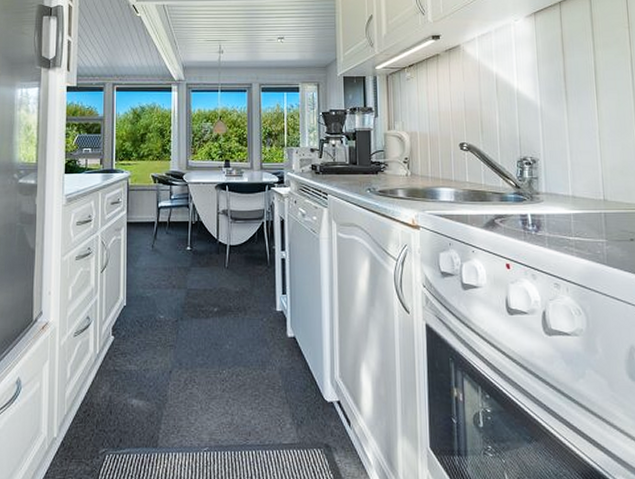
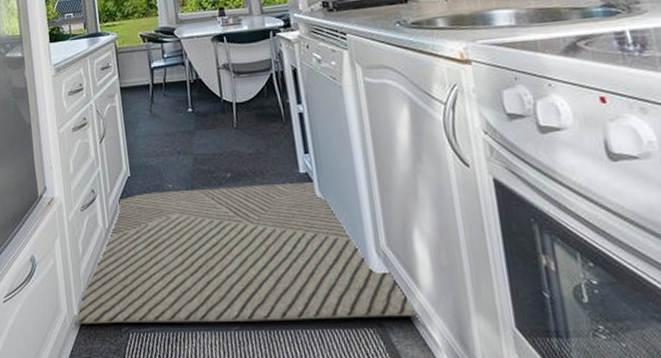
rug: none [52,320,357,446] -> present [74,182,418,324]

